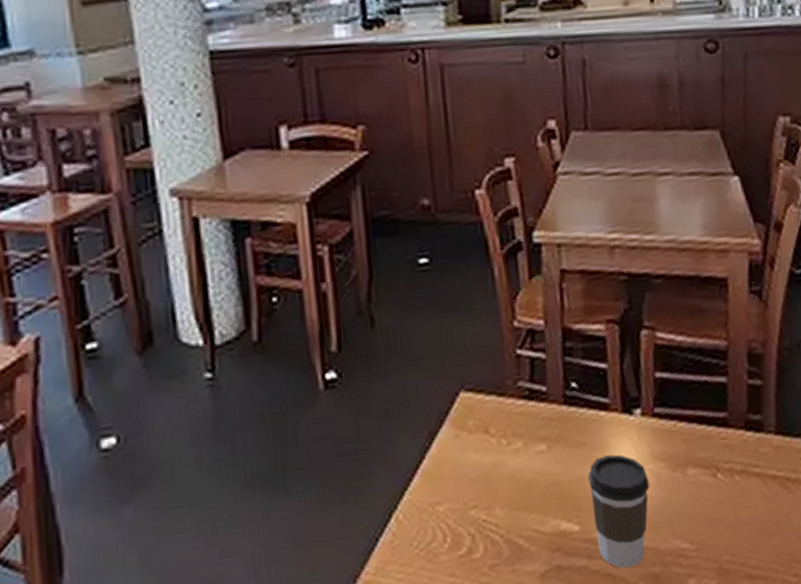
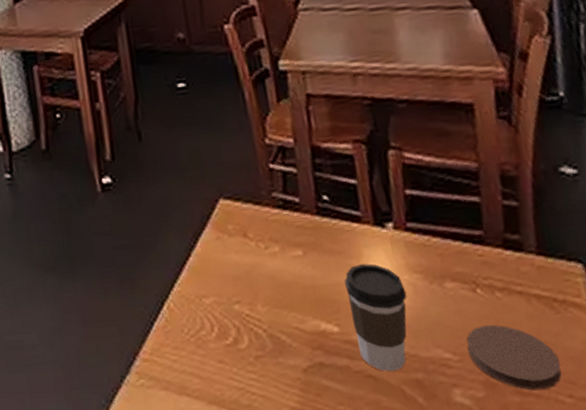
coaster: none [704,509,789,574] -> present [466,325,562,391]

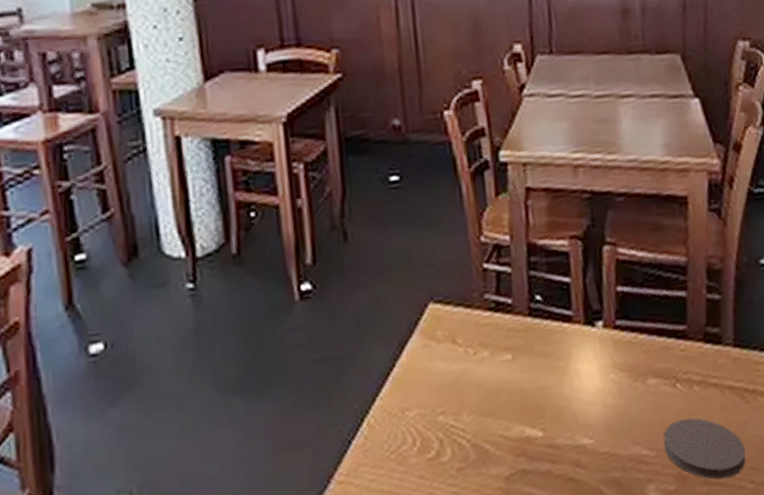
coffee cup: present [344,263,407,372] -> none [552,364,612,473]

